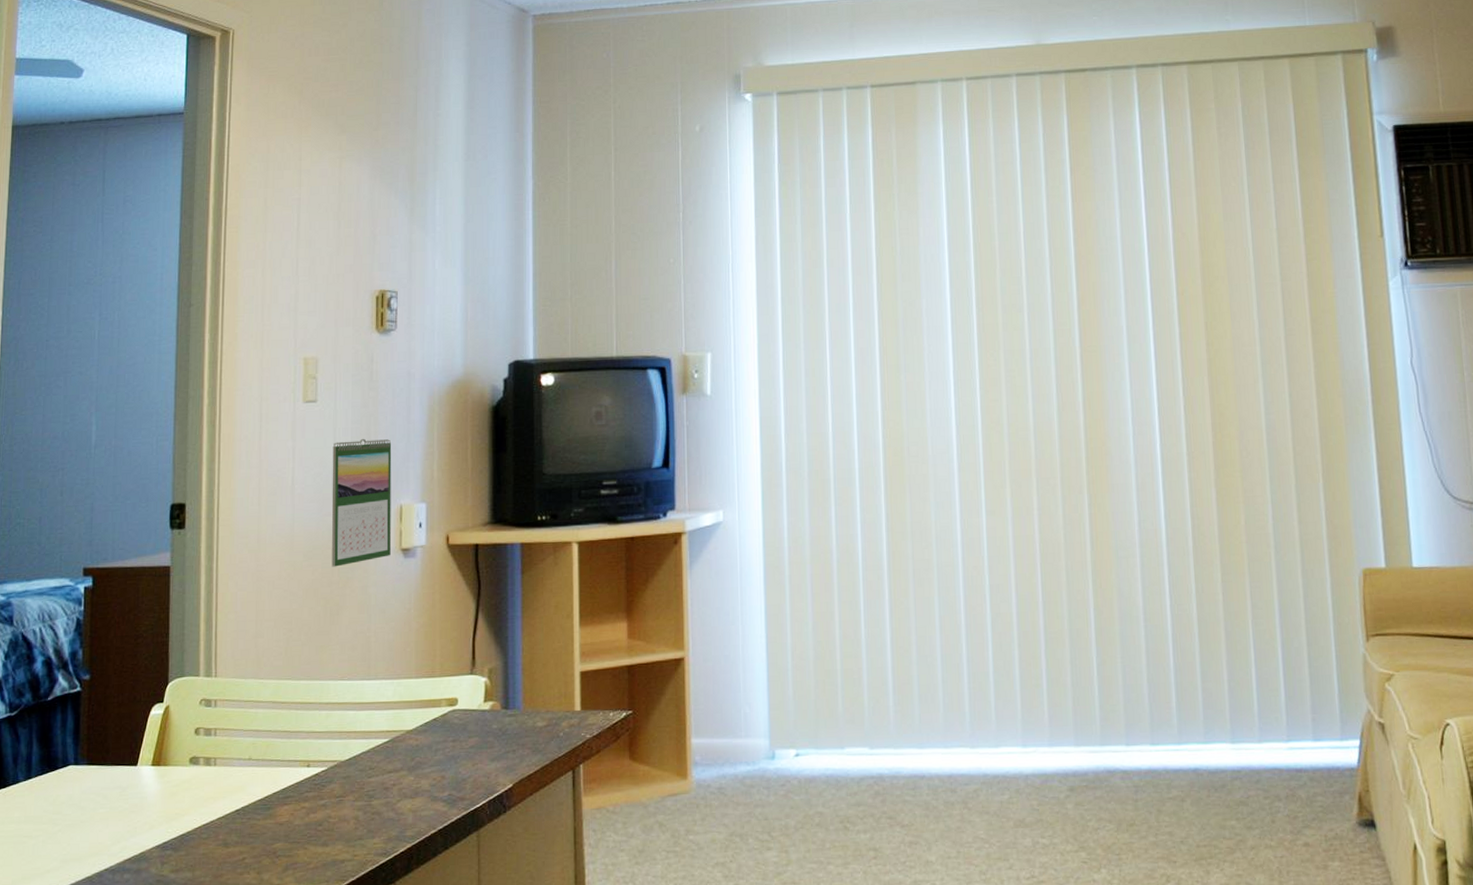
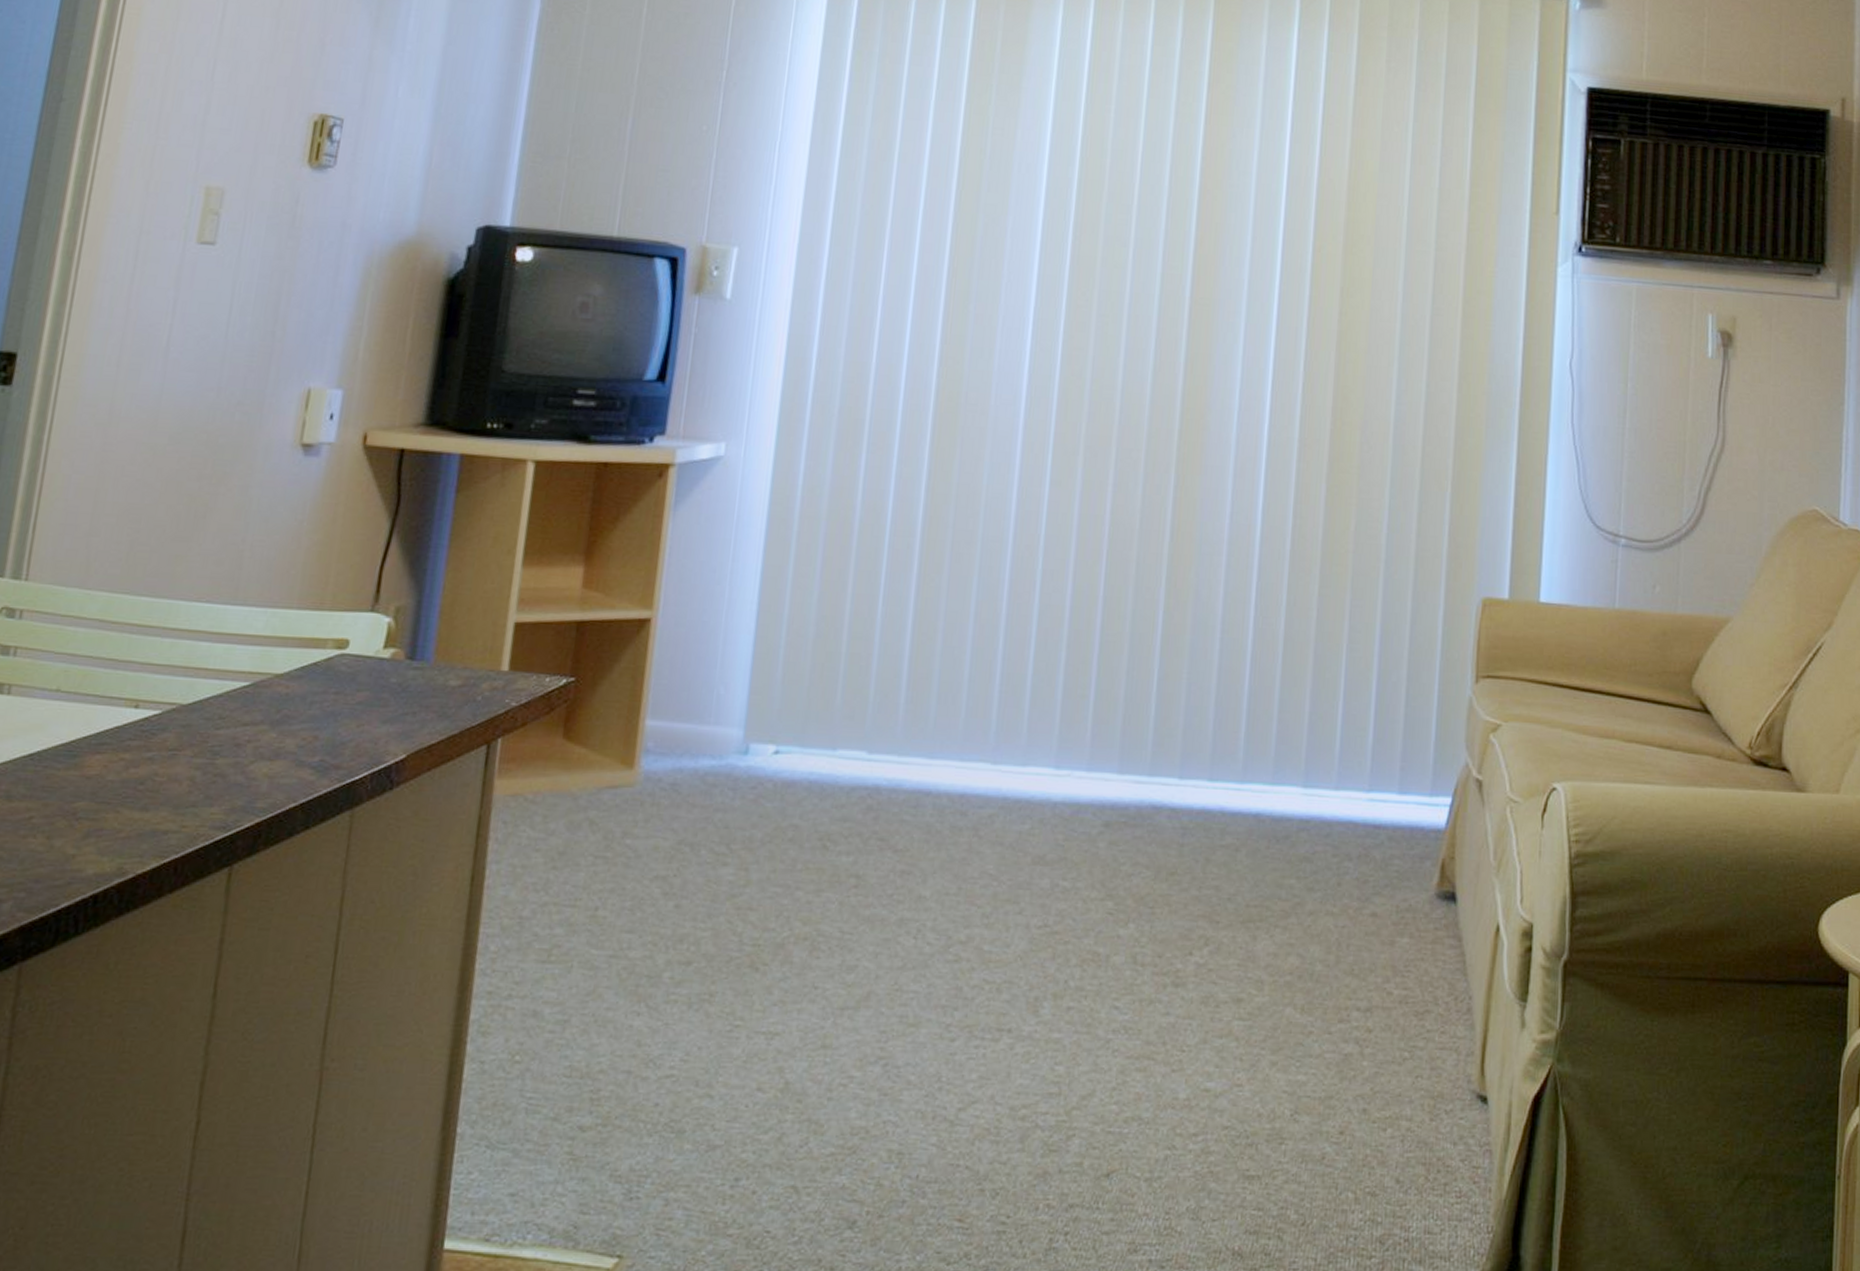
calendar: present [331,438,392,567] -> none [205,298,309,457]

